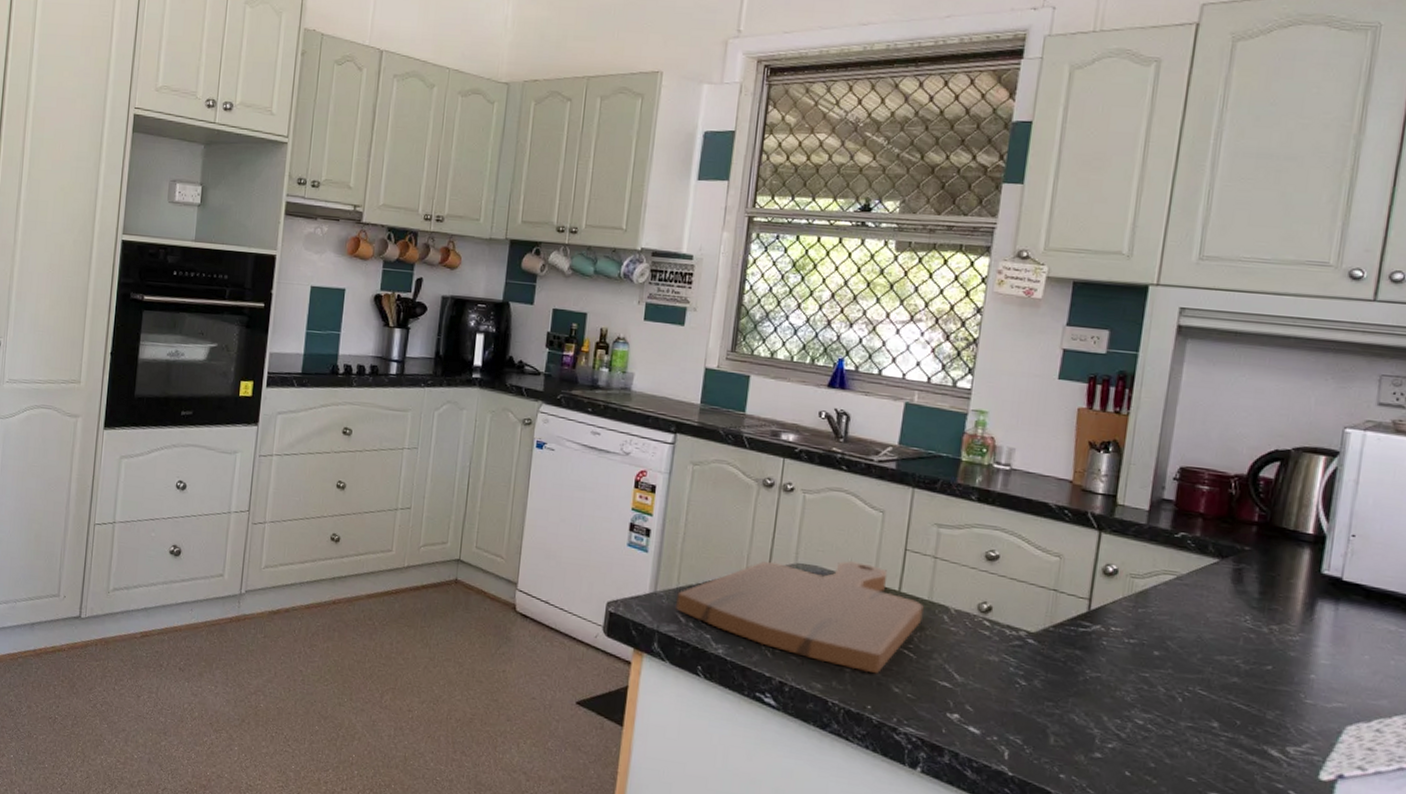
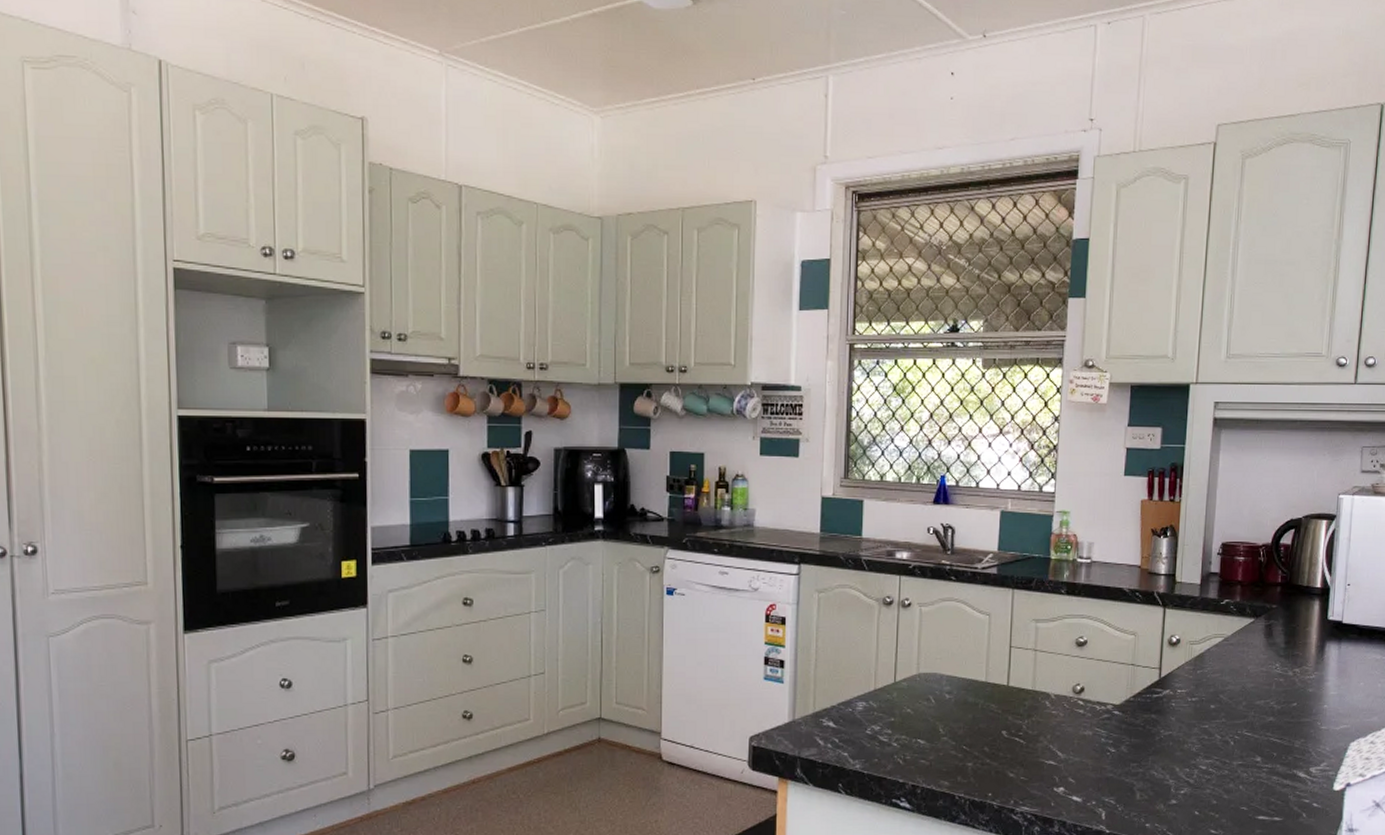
cutting board: present [676,560,924,674] -> none [814,664,1029,764]

